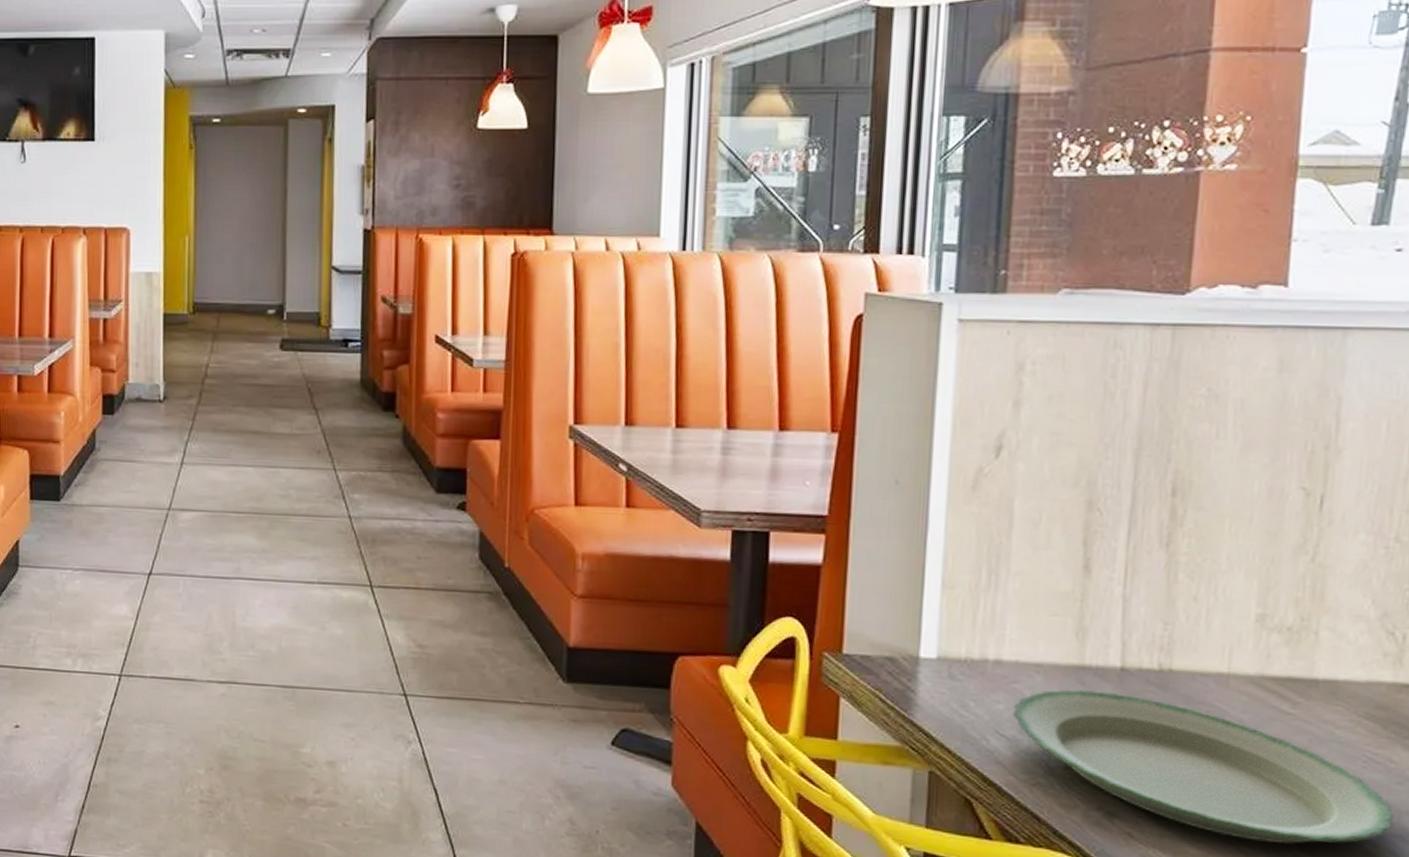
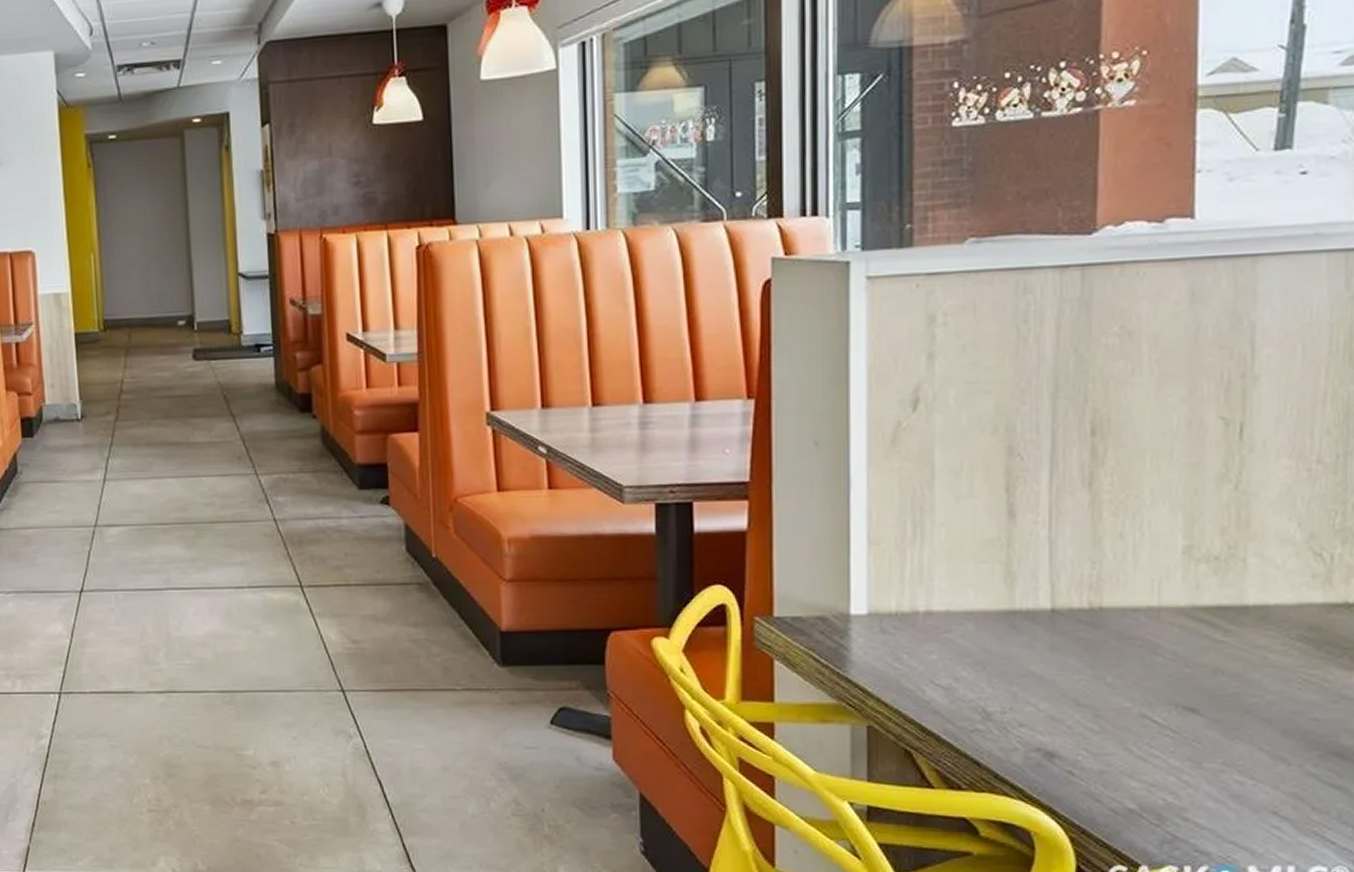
plate: present [1012,689,1394,844] -> none [946,634,1333,771]

